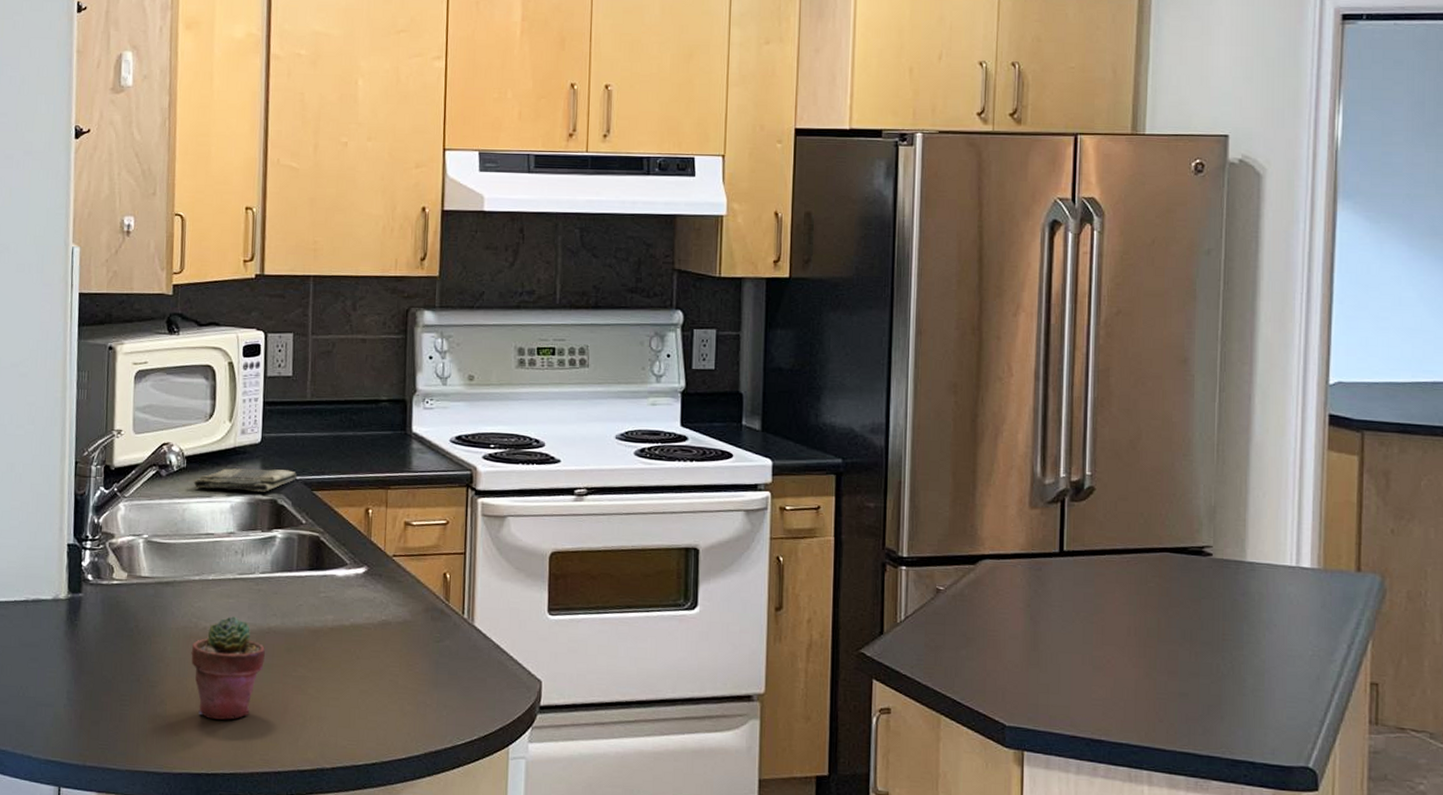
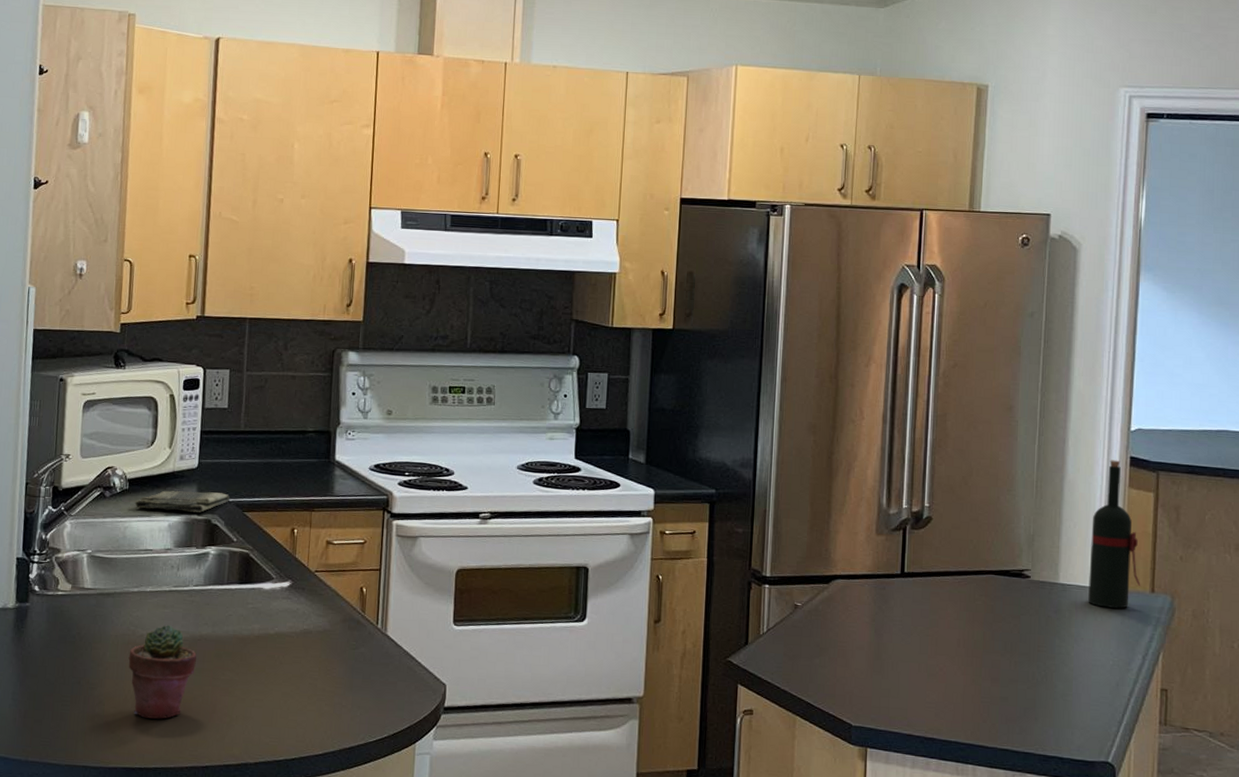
wine bottle: none [1281,418,1345,590] -> present [1088,460,1141,609]

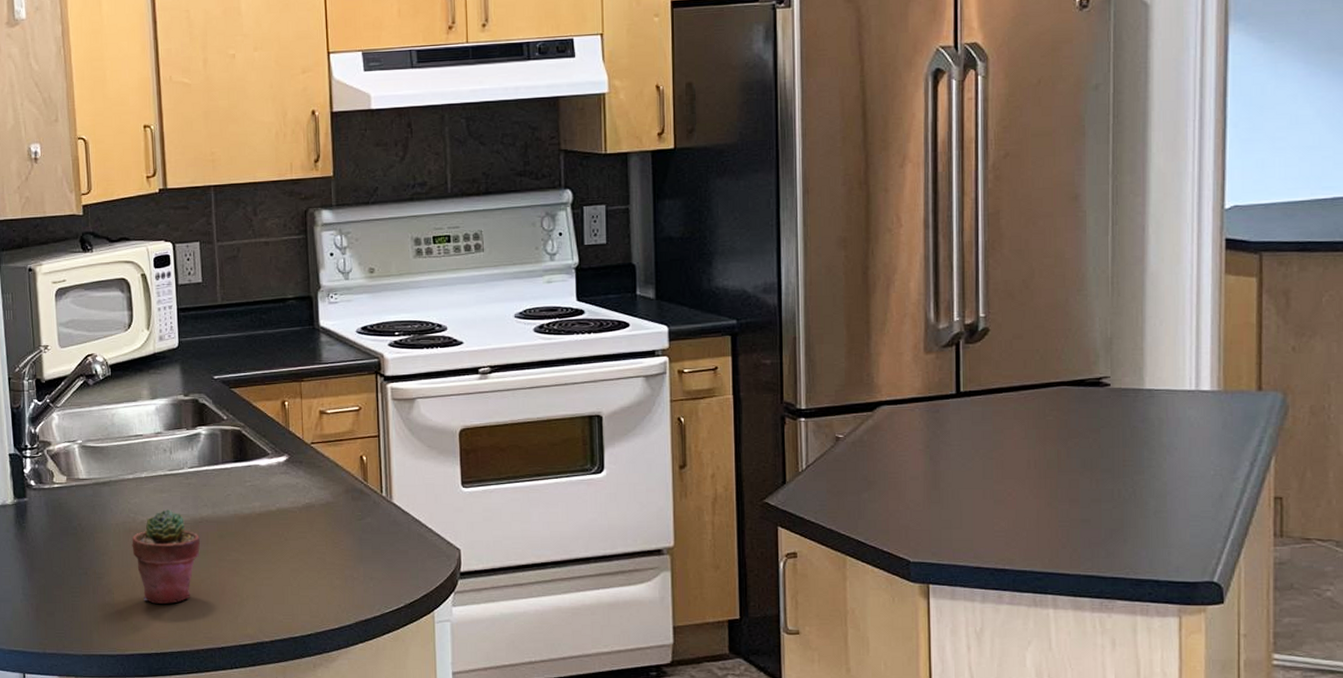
dish towel: present [134,490,230,513] -> none [119,371,215,394]
wine bottle: present [1088,460,1141,609] -> none [1181,244,1245,412]

